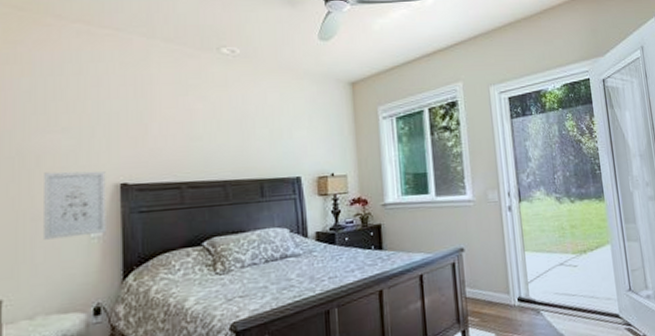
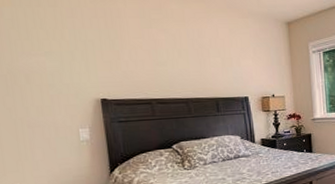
wall art: present [44,171,106,240] -> none [34,88,93,142]

